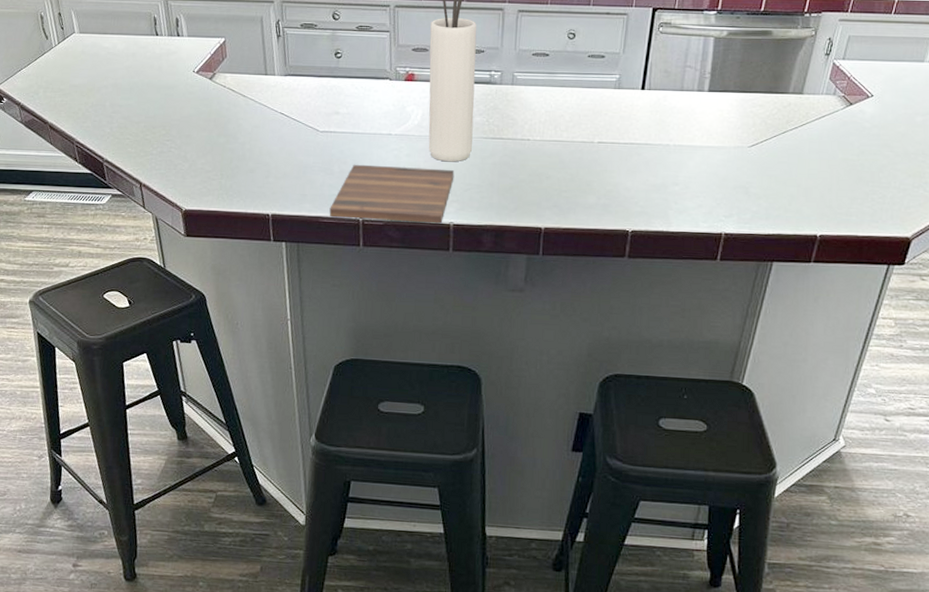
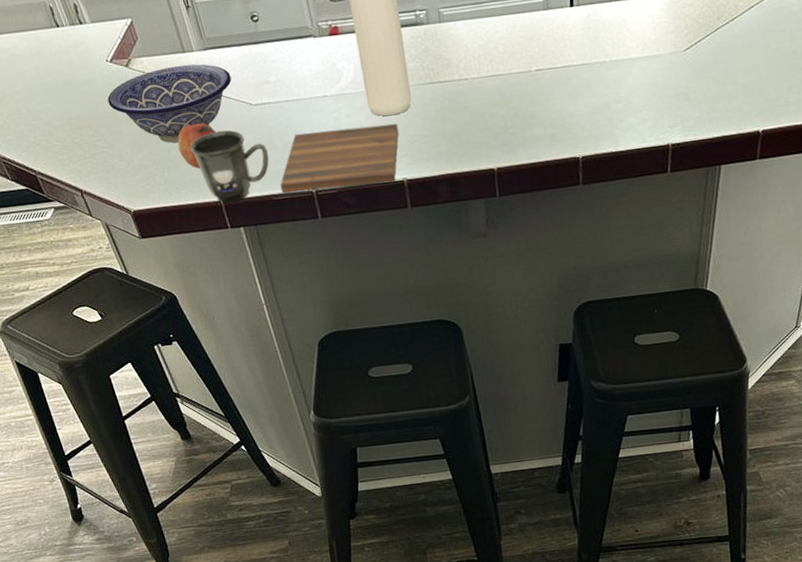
decorative bowl: none [185,85,305,155] -> present [107,64,232,143]
fruit: none [240,139,279,180] -> present [177,123,216,168]
mug: none [251,149,324,217] -> present [190,130,269,203]

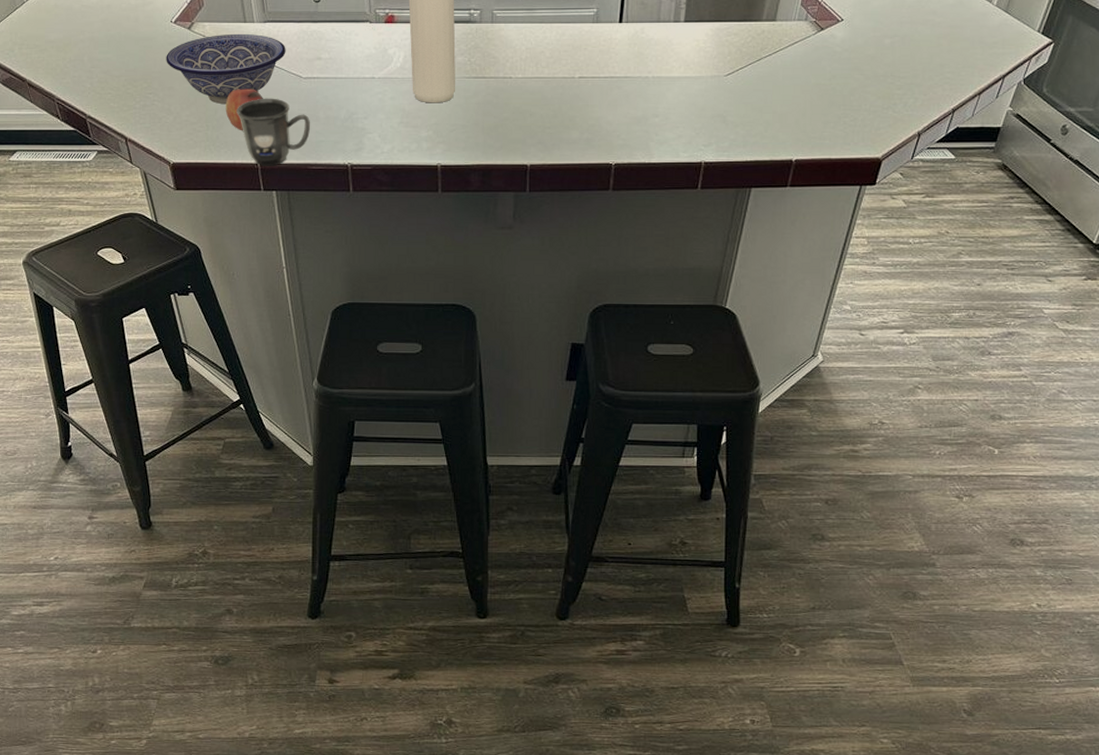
cutting board: present [280,124,399,192] -> none [317,109,439,165]

